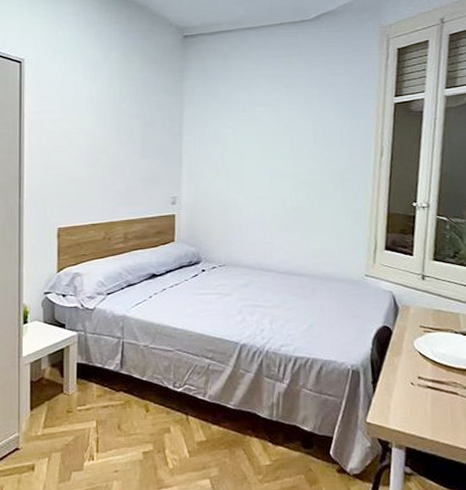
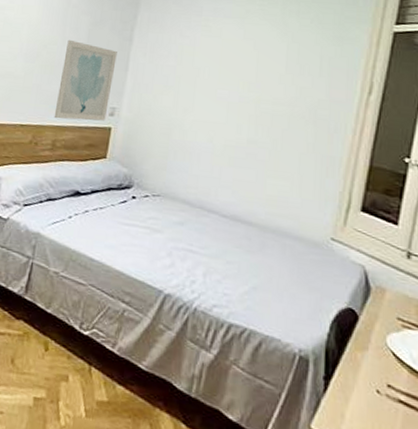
wall art: none [122,142,171,214] -> present [54,39,117,121]

